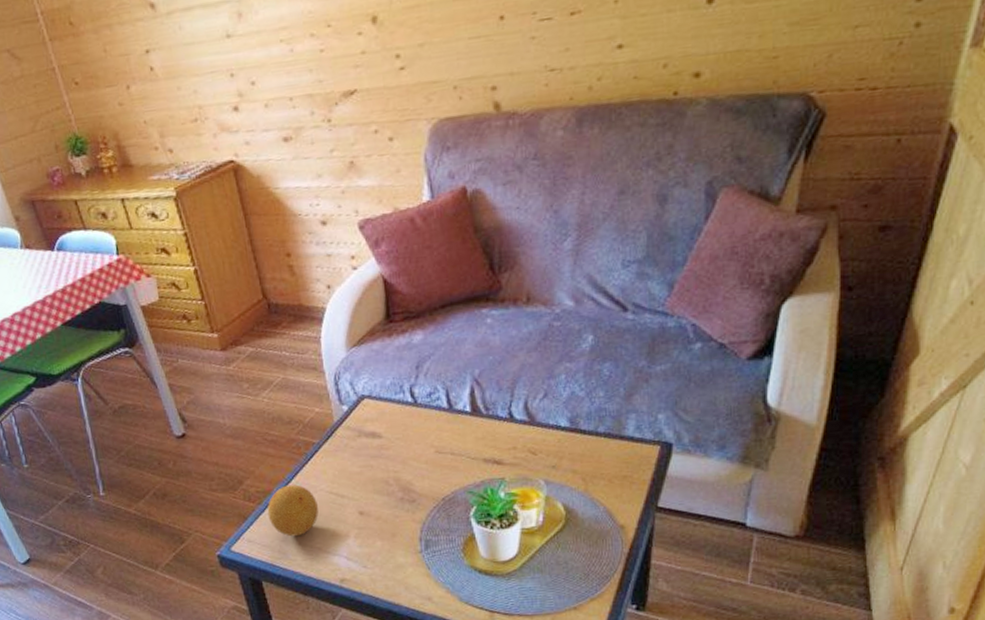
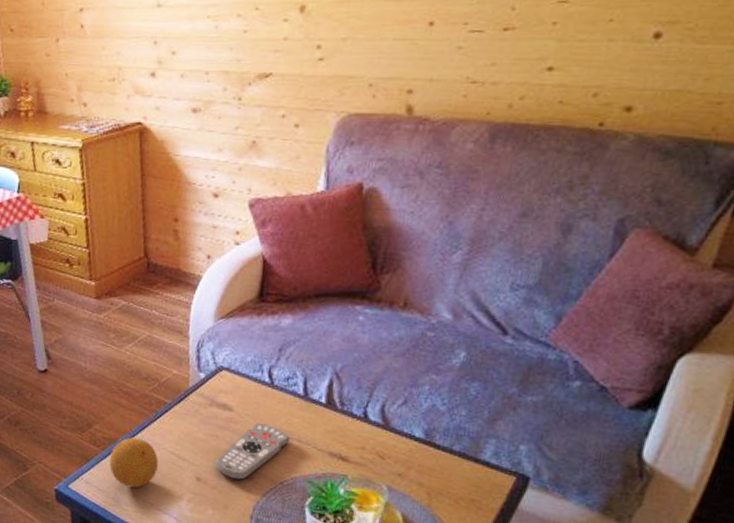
remote control: none [374,443,443,506] -> present [214,422,290,480]

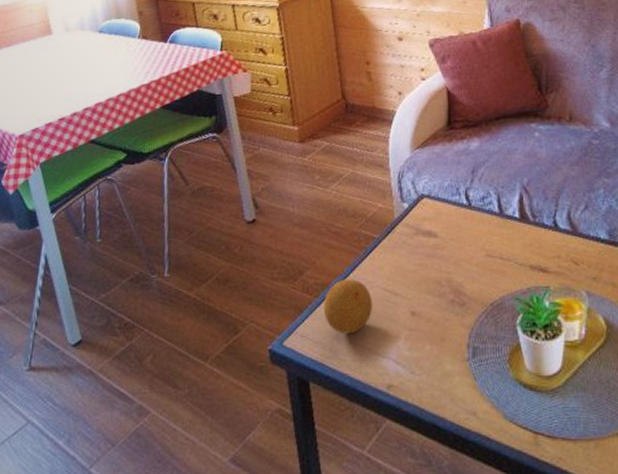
remote control: present [214,422,290,480] -> none [426,245,493,308]

